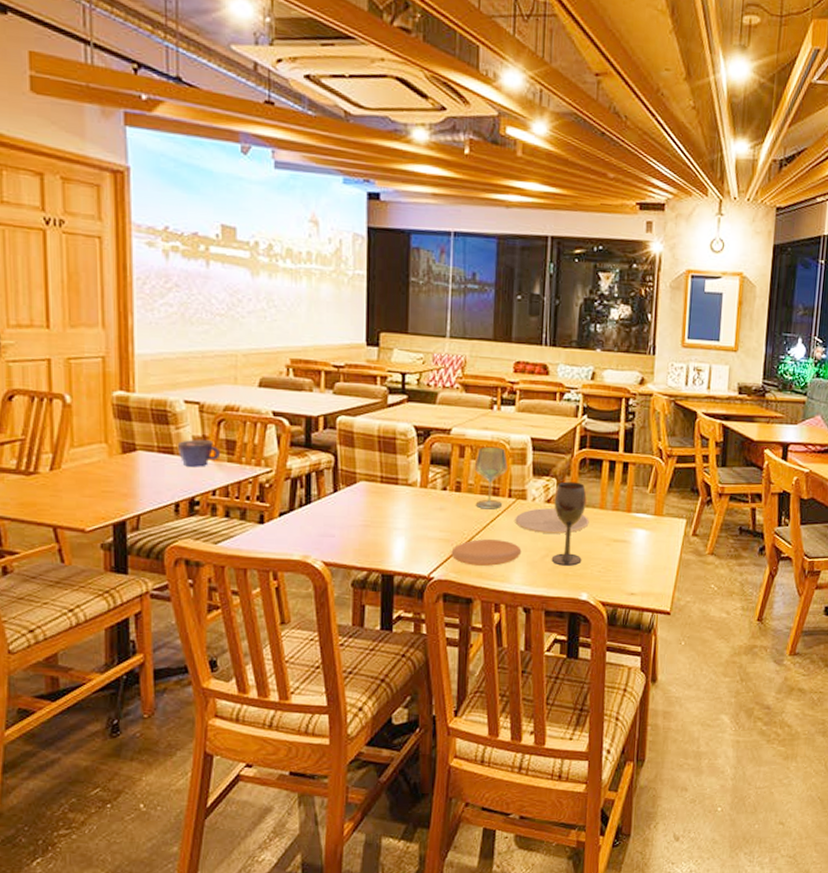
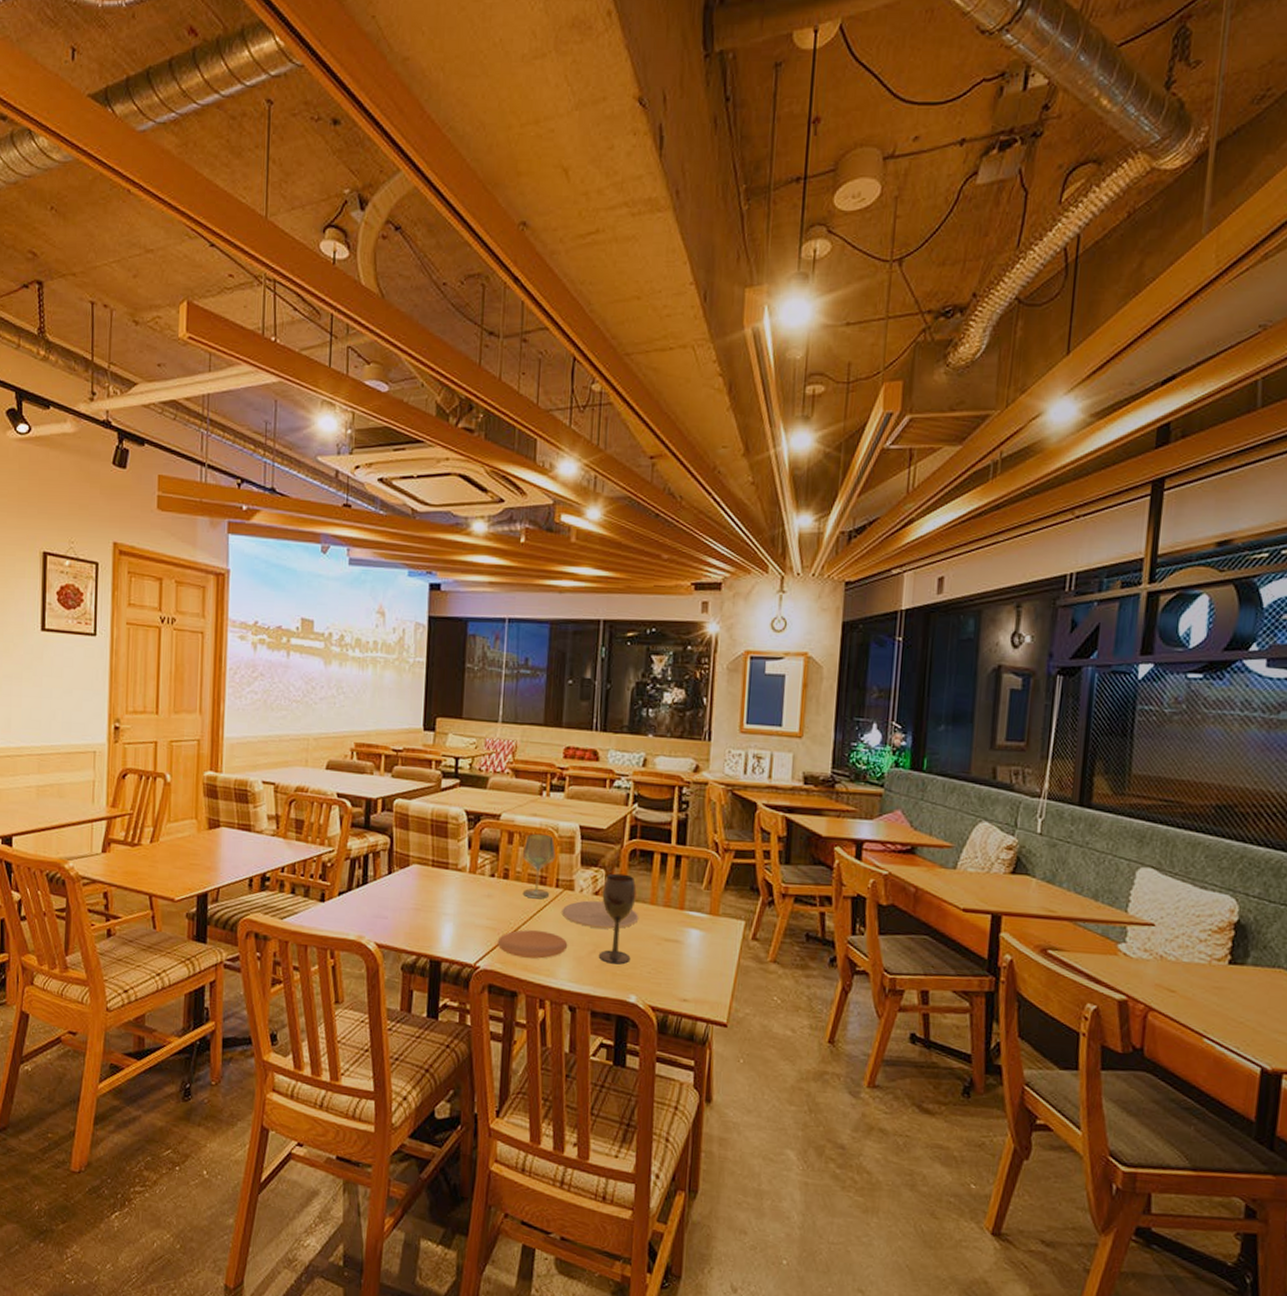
cup: present [177,439,221,467] -> none [254,817,291,845]

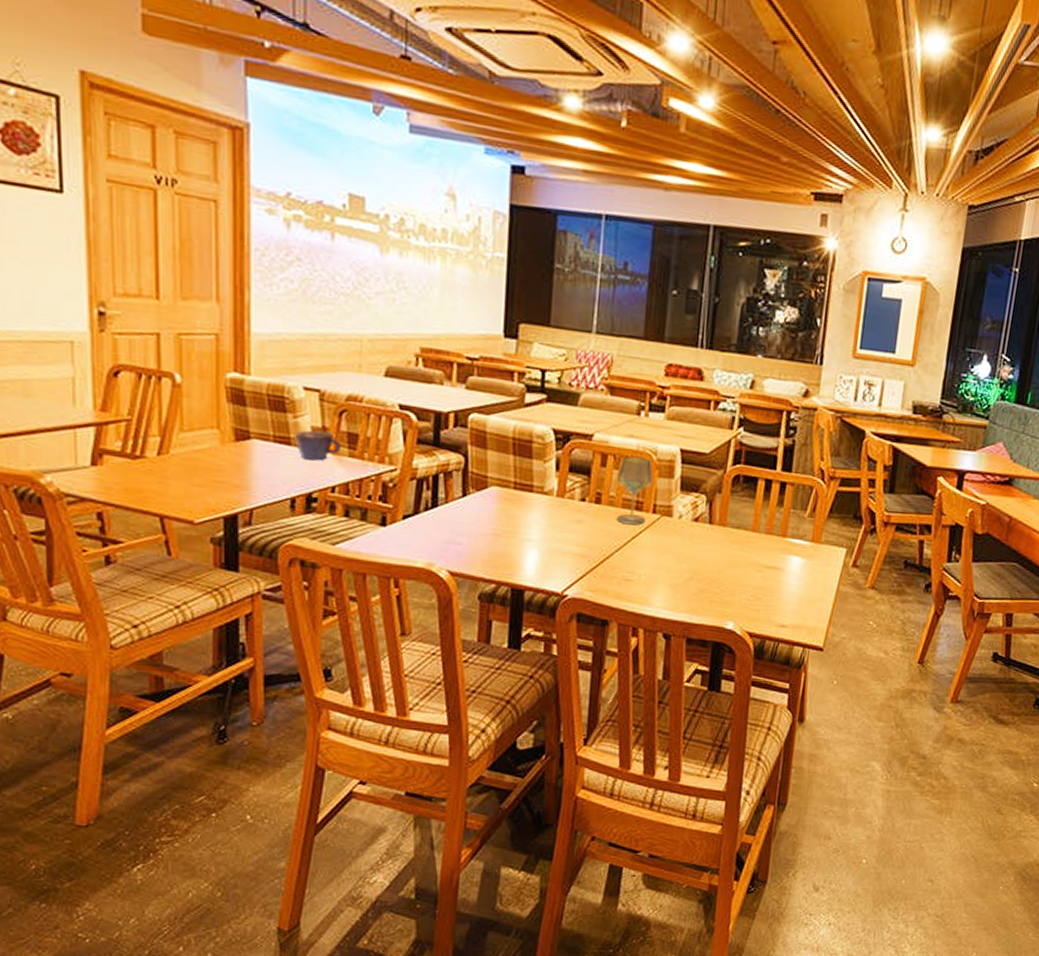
cup: none [254,817,291,845] -> present [294,430,342,461]
plate: present [497,930,568,959] -> none [587,557,664,587]
plate: present [562,900,639,929] -> none [658,527,740,556]
wine glass: present [598,873,637,965] -> none [696,499,739,592]

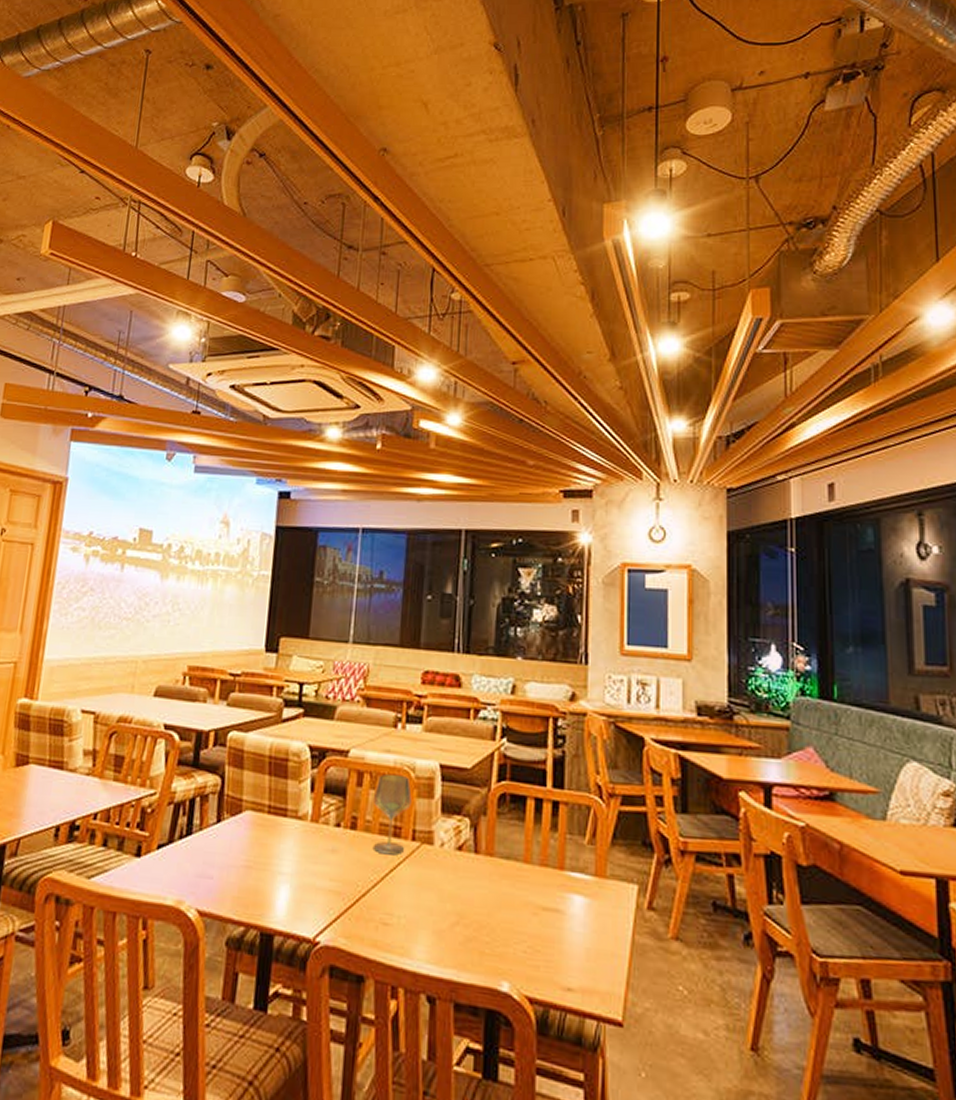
cup: present [294,430,342,461] -> none [67,753,108,786]

